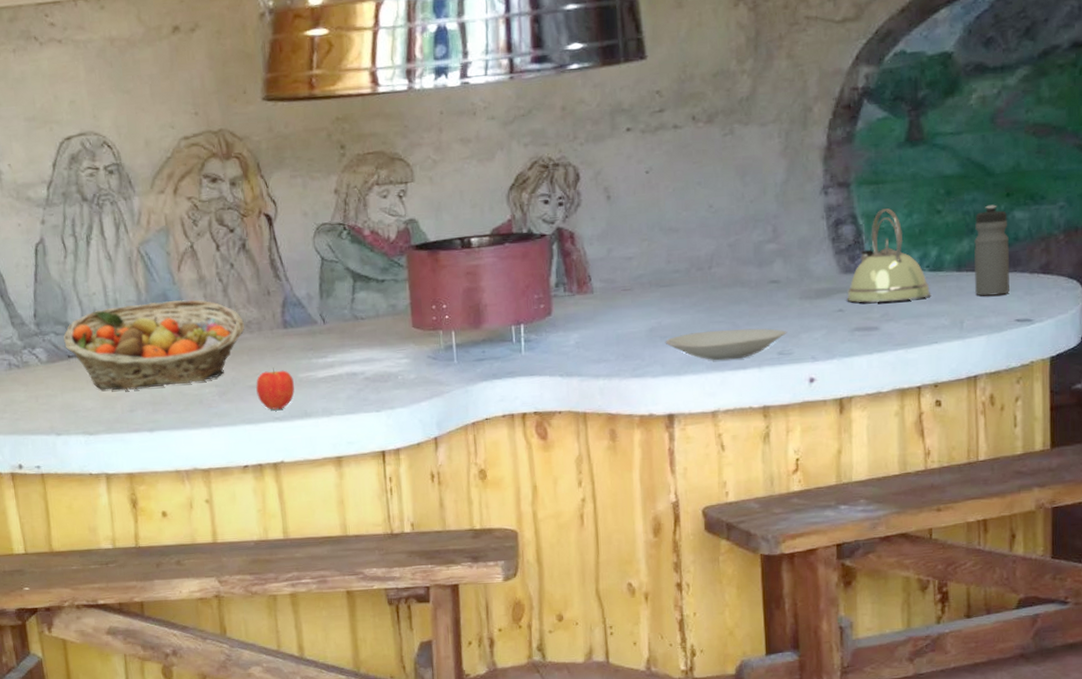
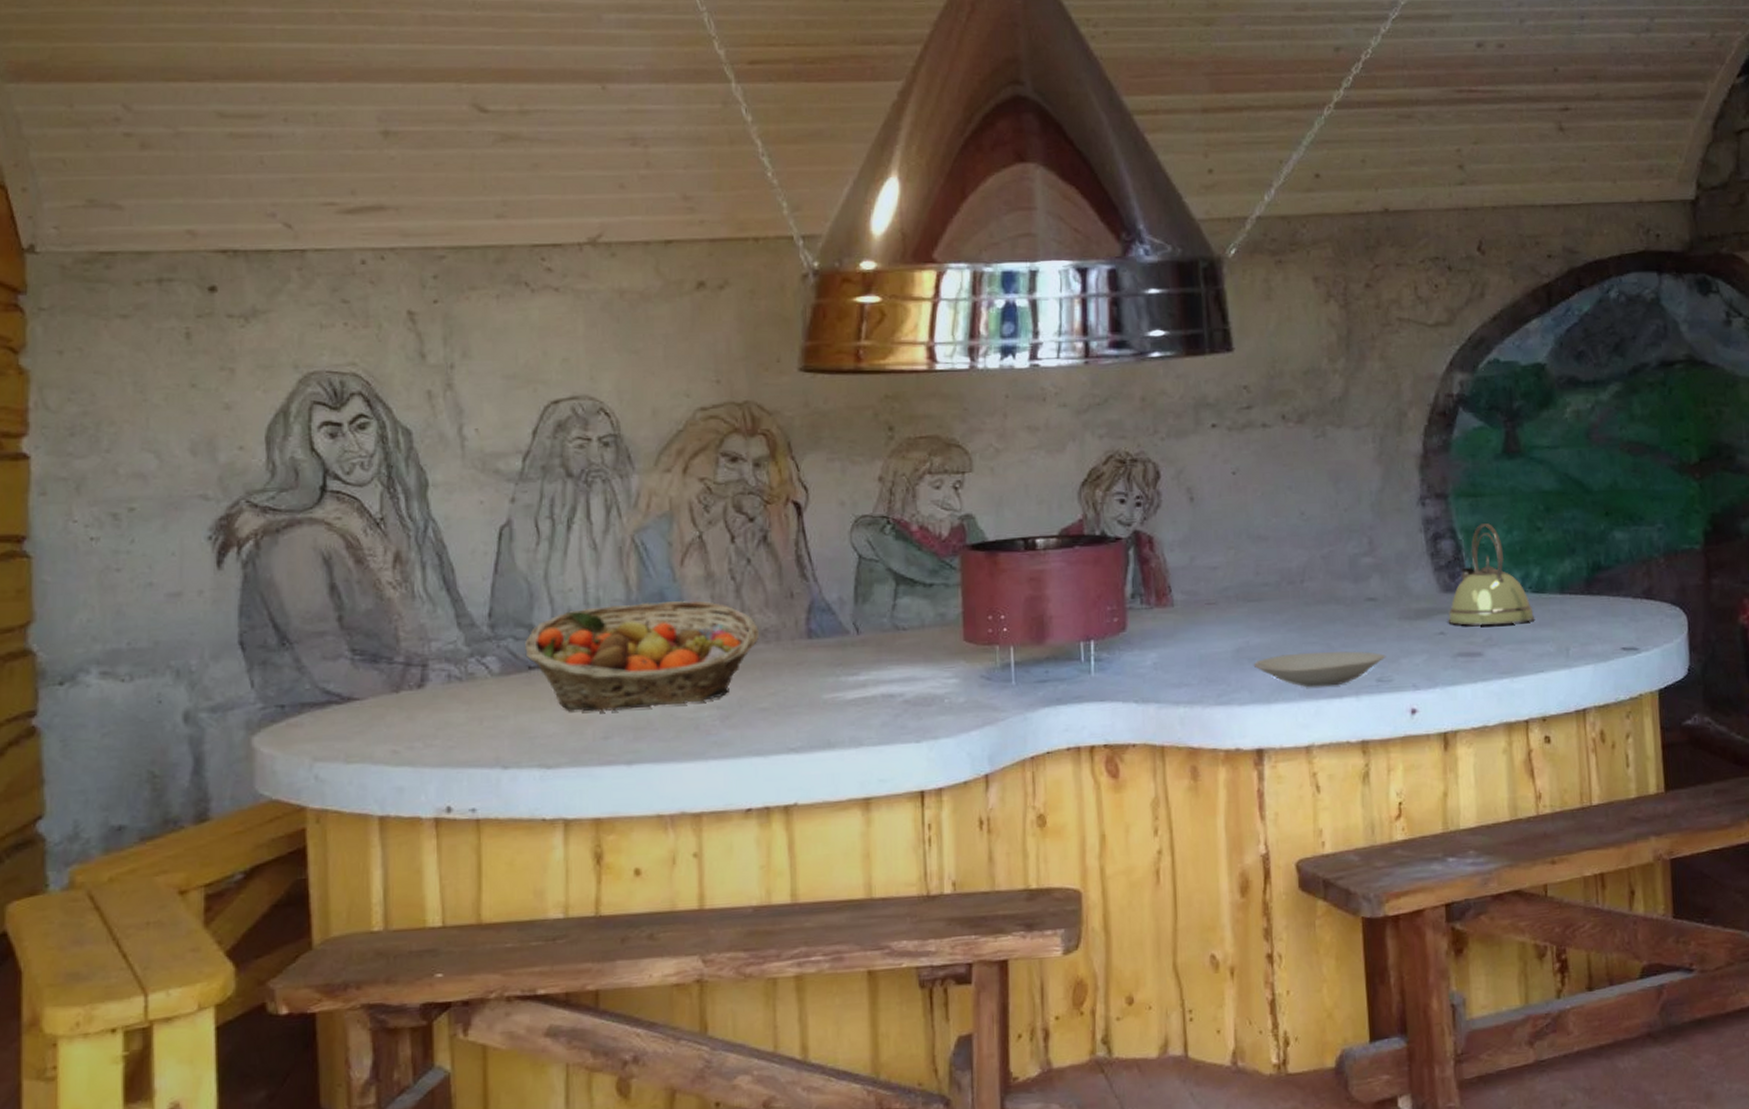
apple: present [255,367,295,410] -> none [767,686,816,739]
water bottle: present [974,205,1009,297] -> none [1575,524,1614,622]

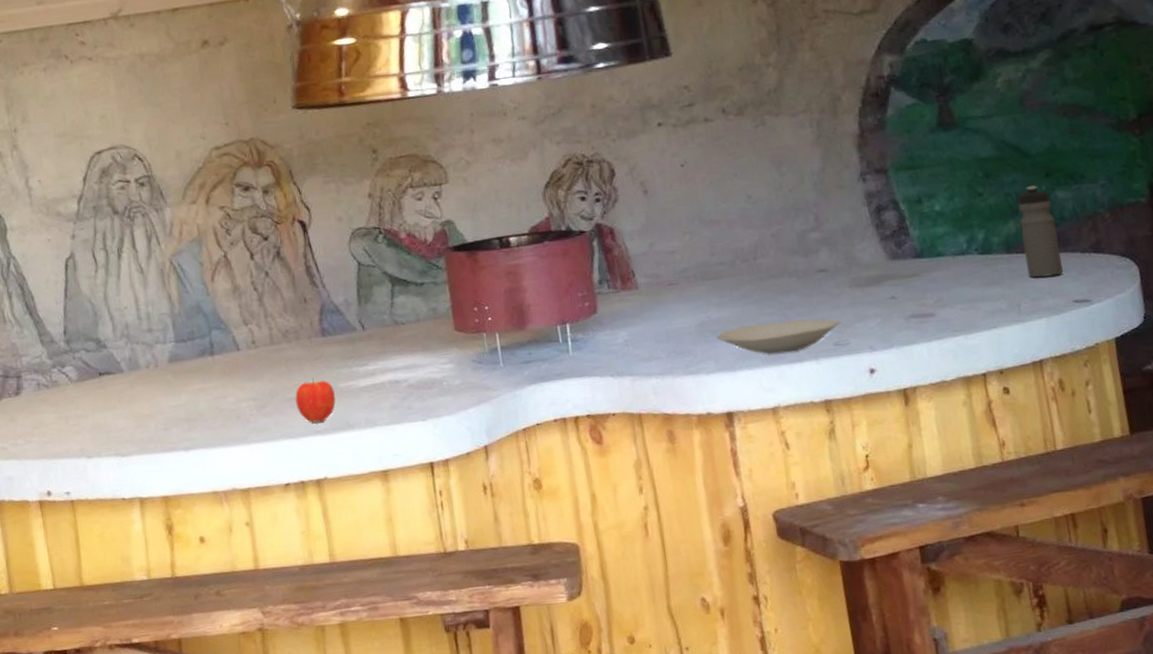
fruit basket: present [525,600,759,712] -> none [94,309,282,408]
apple: none [767,686,816,739] -> present [294,378,336,423]
kettle: present [1448,523,1535,626] -> none [898,193,984,289]
water bottle: none [1575,524,1614,622] -> present [1017,185,1063,278]

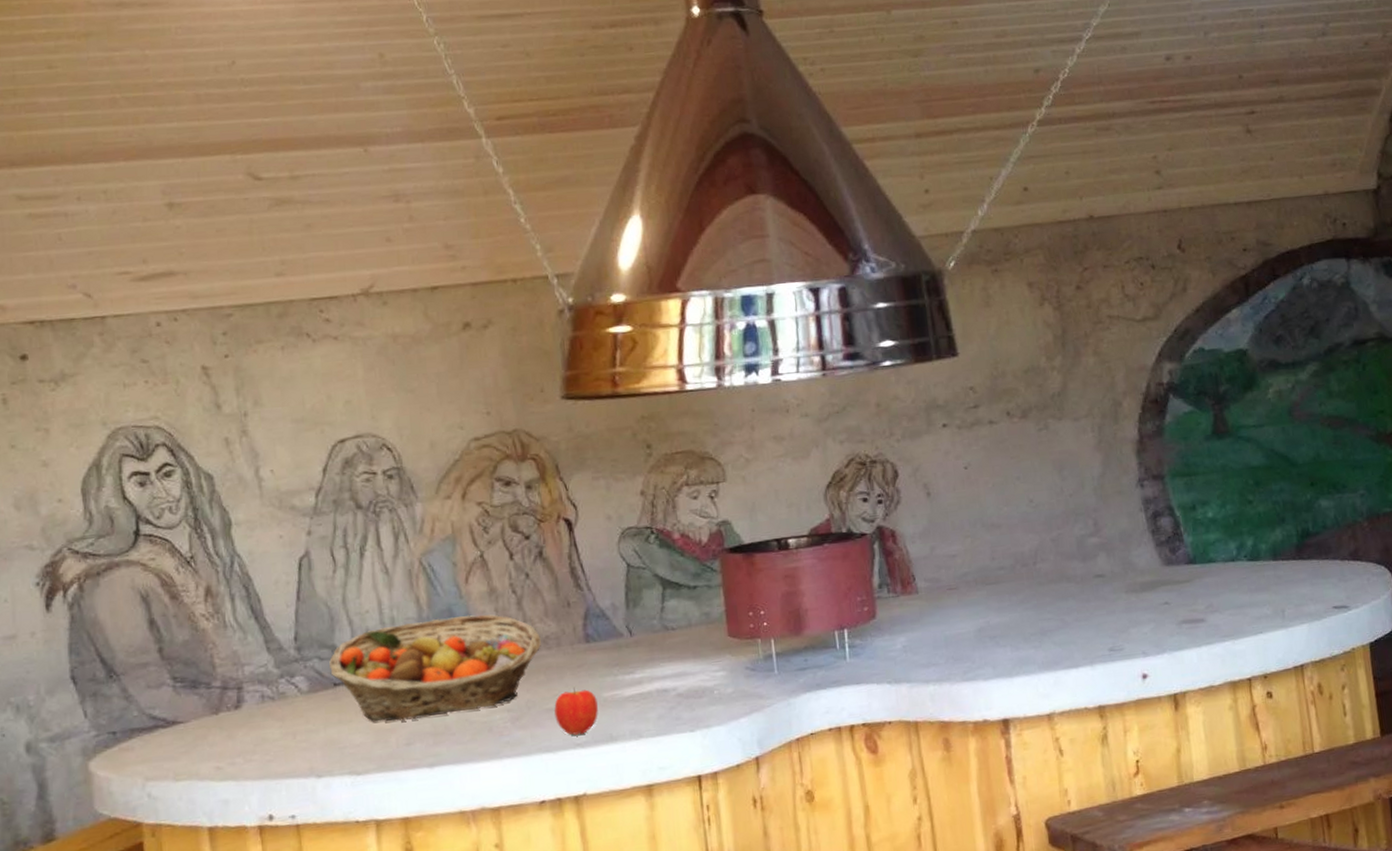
fruit basket: none [94,309,282,408] -> present [329,613,541,722]
bowl: present [716,319,841,354] -> none [994,624,1116,660]
water bottle: present [1017,185,1063,278] -> none [1284,494,1324,585]

